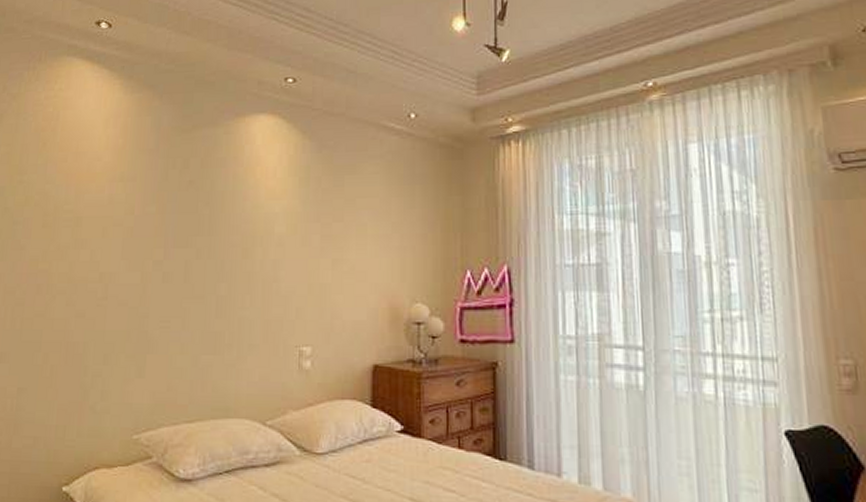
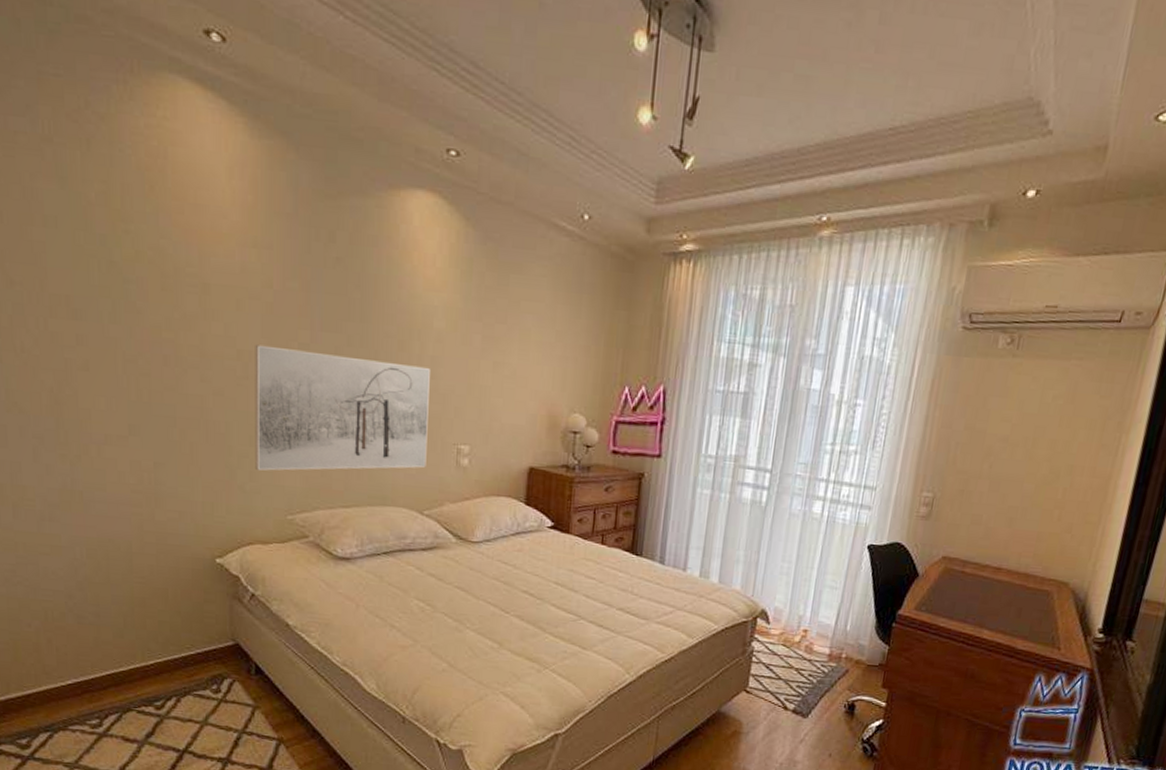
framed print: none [107,266,272,389] -> present [255,344,430,471]

